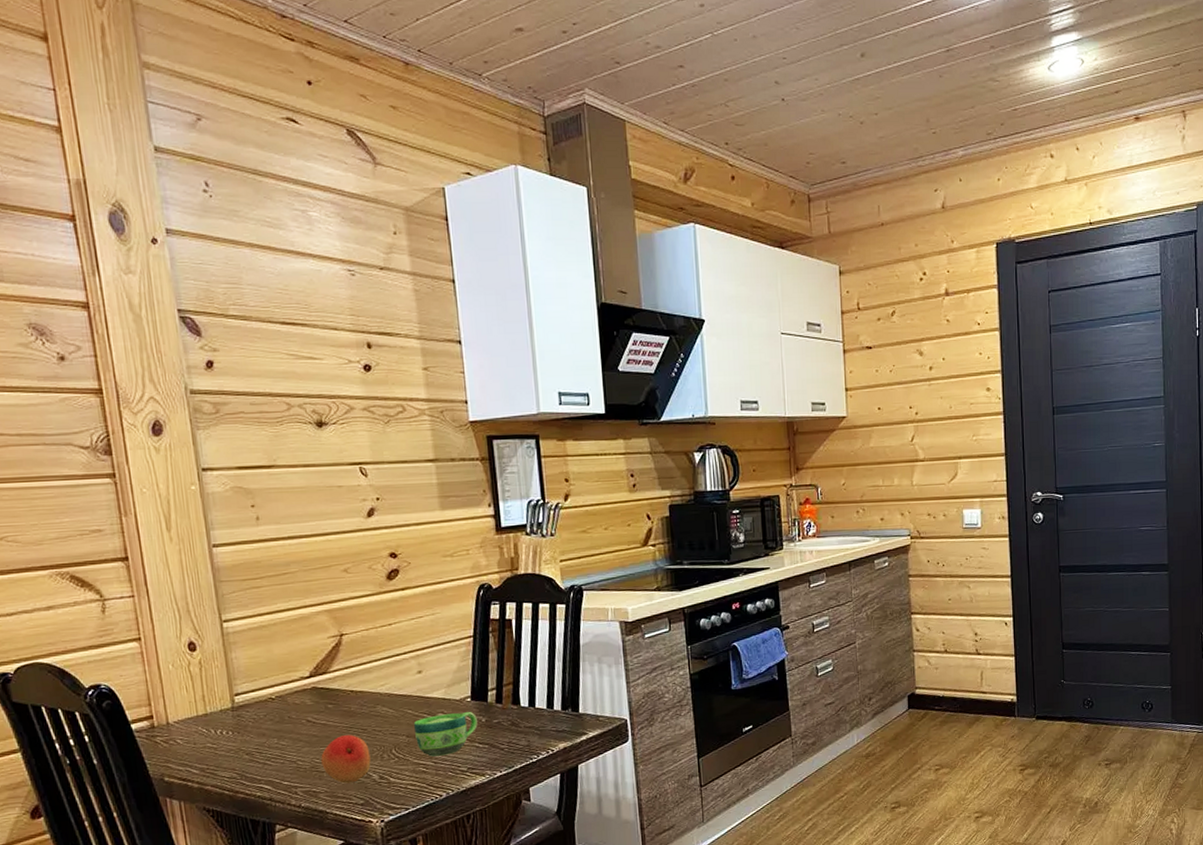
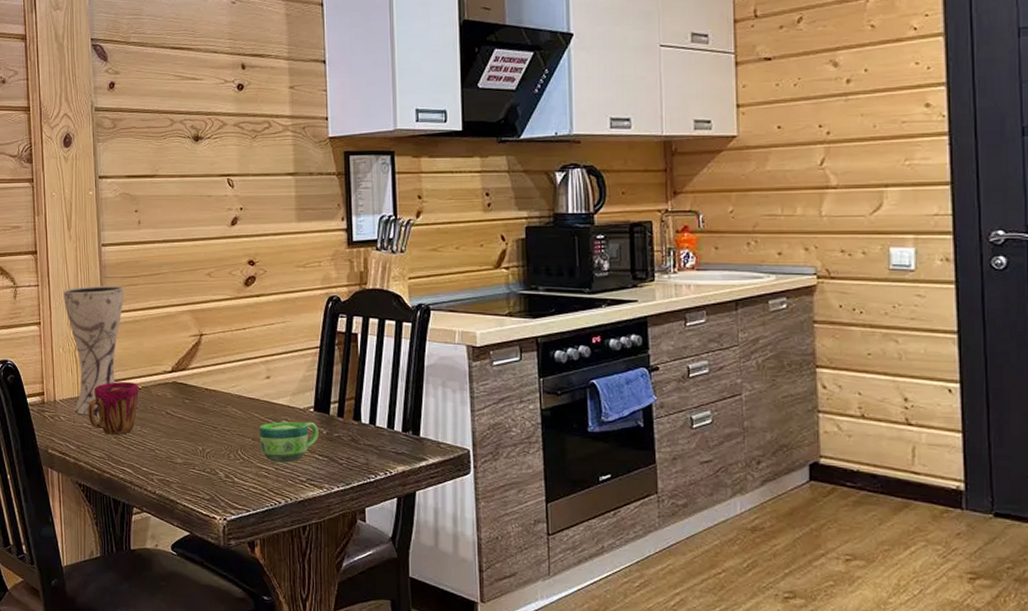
vase: none [167,589,246,735] -> present [63,285,124,416]
cup: none [210,693,273,752] -> present [87,382,139,435]
fruit: present [321,735,371,784] -> none [176,431,219,478]

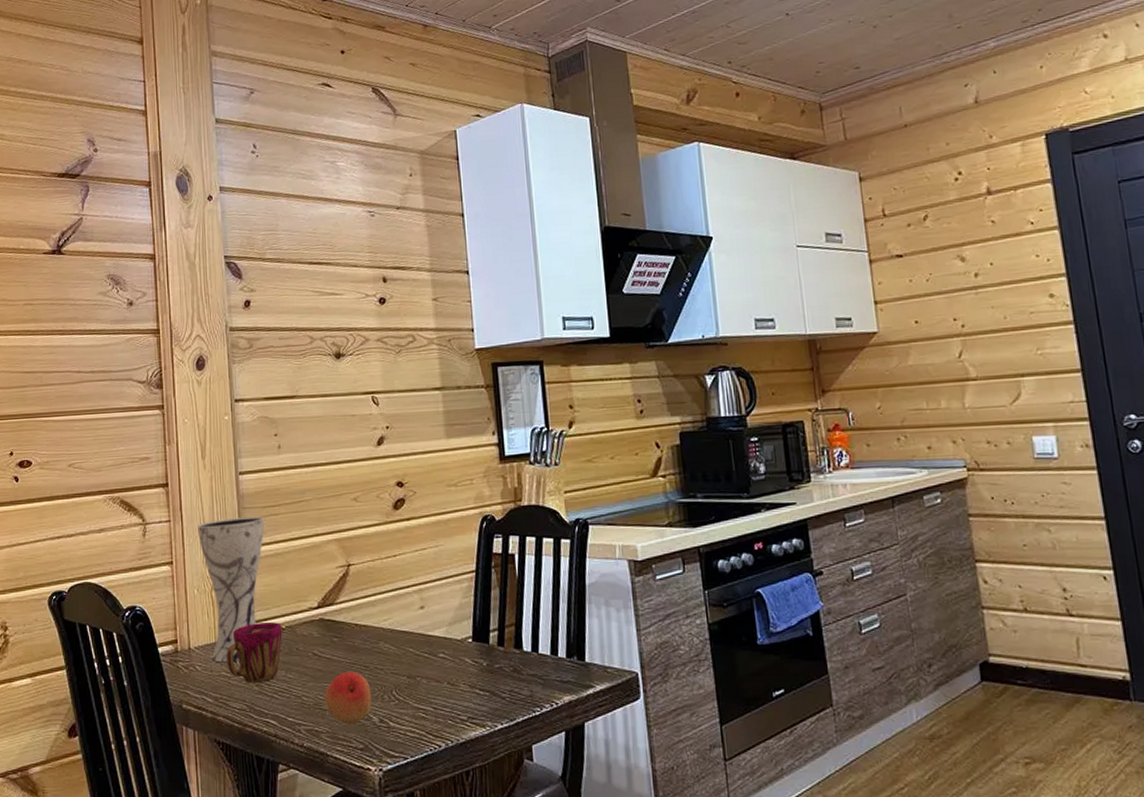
fruit: none [176,431,219,478] -> present [324,672,372,725]
cup: present [259,421,319,463] -> none [414,653,479,701]

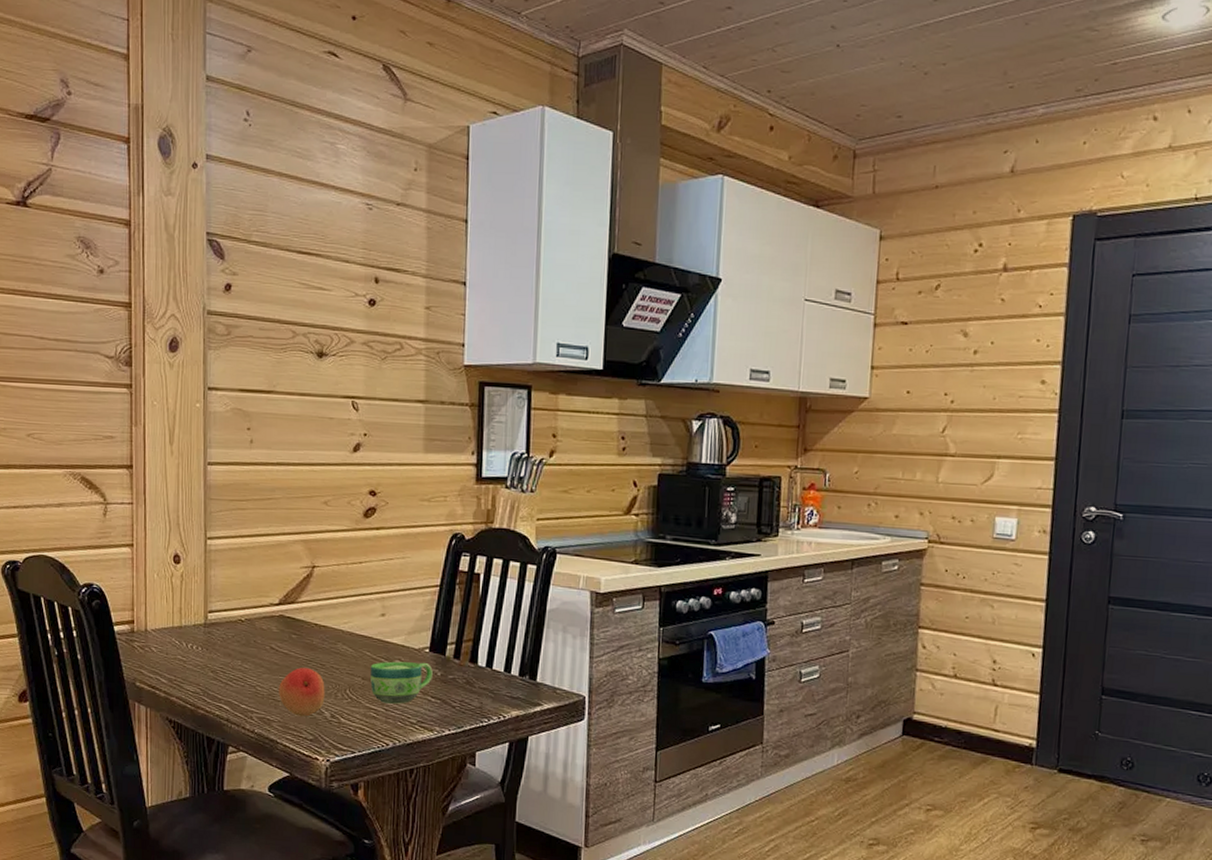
vase: present [198,516,264,663] -> none [161,507,230,648]
cup: present [225,622,282,683] -> none [182,612,241,669]
cup: none [414,653,479,701] -> present [370,661,433,704]

